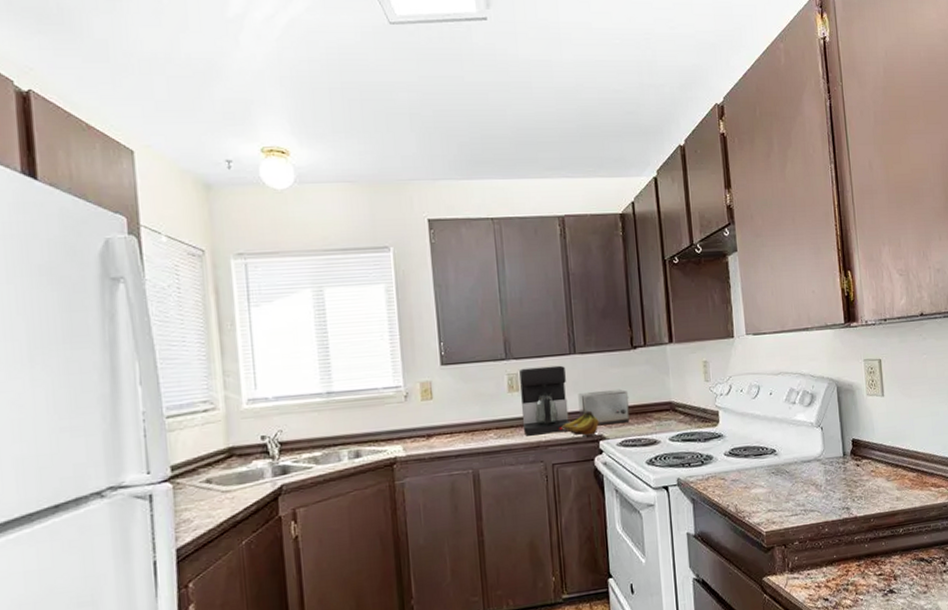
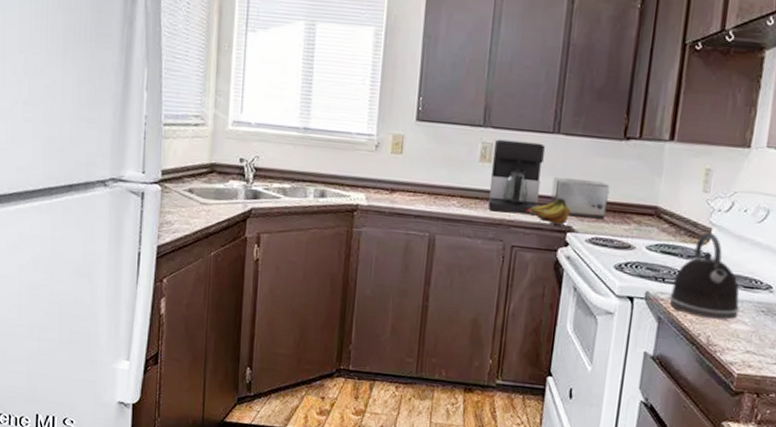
kettle: none [697,414,756,491] -> present [669,232,741,320]

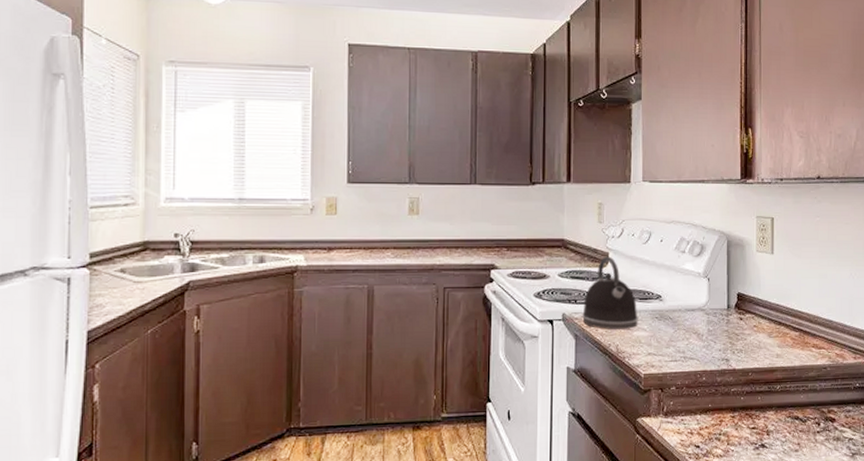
coffee maker: present [487,139,545,215] -> none [419,193,465,258]
fruit: present [528,197,571,226] -> none [456,240,492,265]
toaster: present [550,176,610,221] -> none [474,221,523,256]

